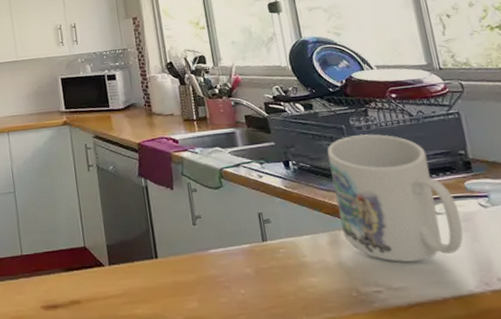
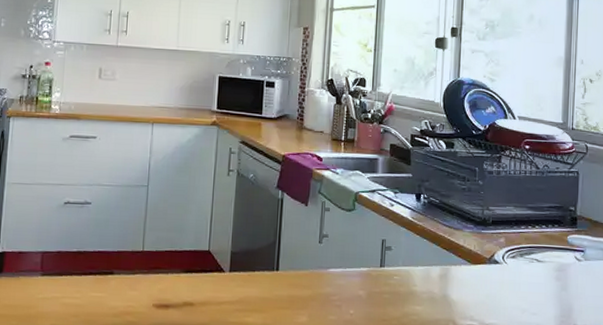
mug: present [327,134,464,262] -> none [454,178,557,302]

